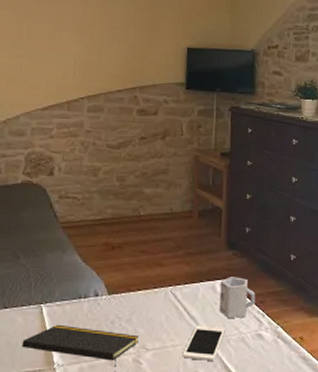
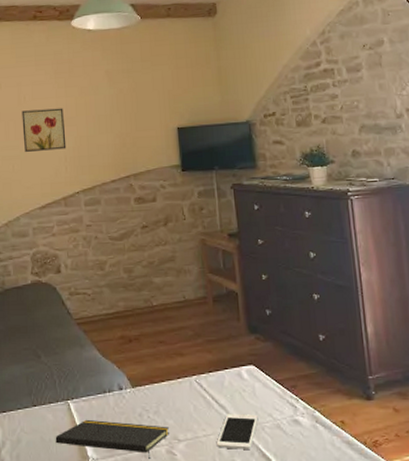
wall art: none [35,12,80,55] -> present [22,108,67,152]
cup: present [219,277,256,319] -> none [246,362,287,406]

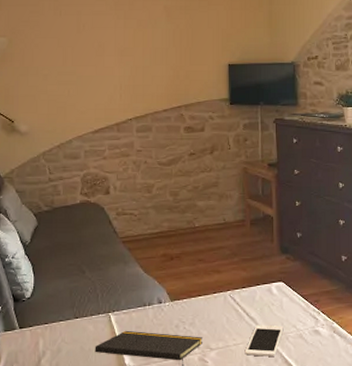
wall art: present [22,108,67,152] -> none [80,38,122,78]

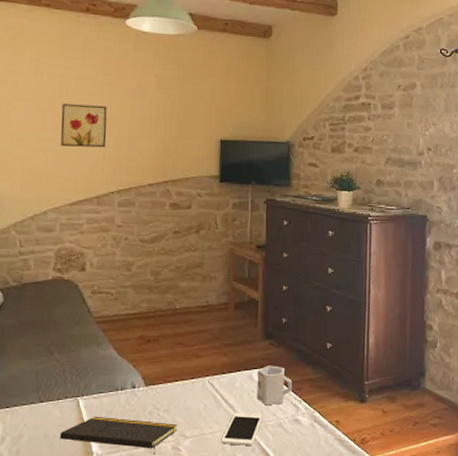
wall art: none [80,38,122,78] -> present [60,103,107,148]
cup: none [276,279,311,318] -> present [256,366,293,406]

